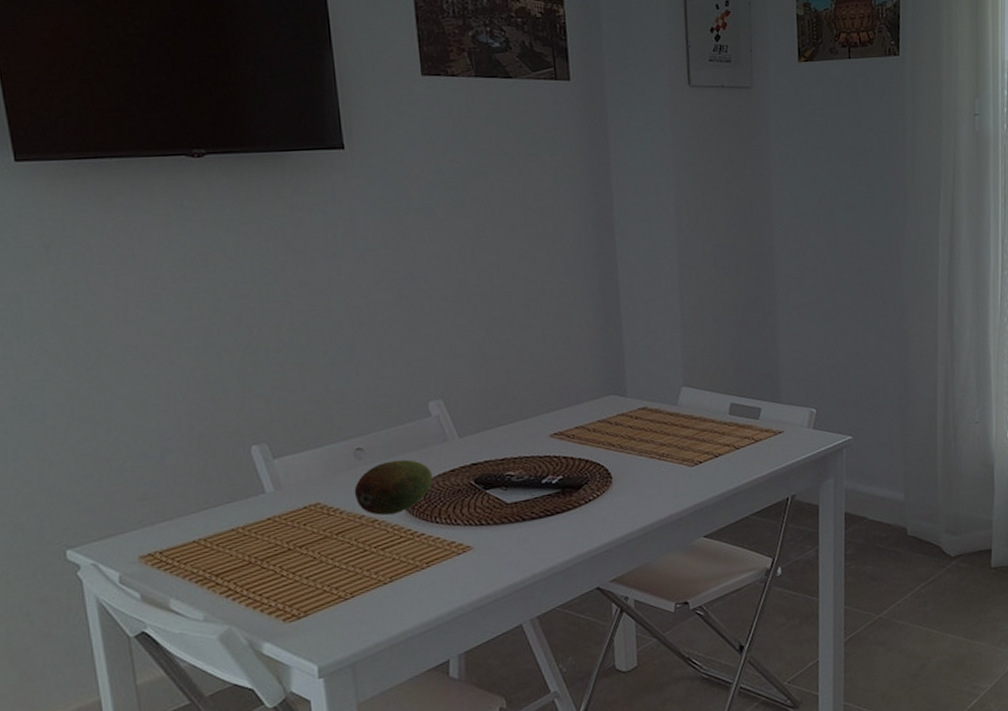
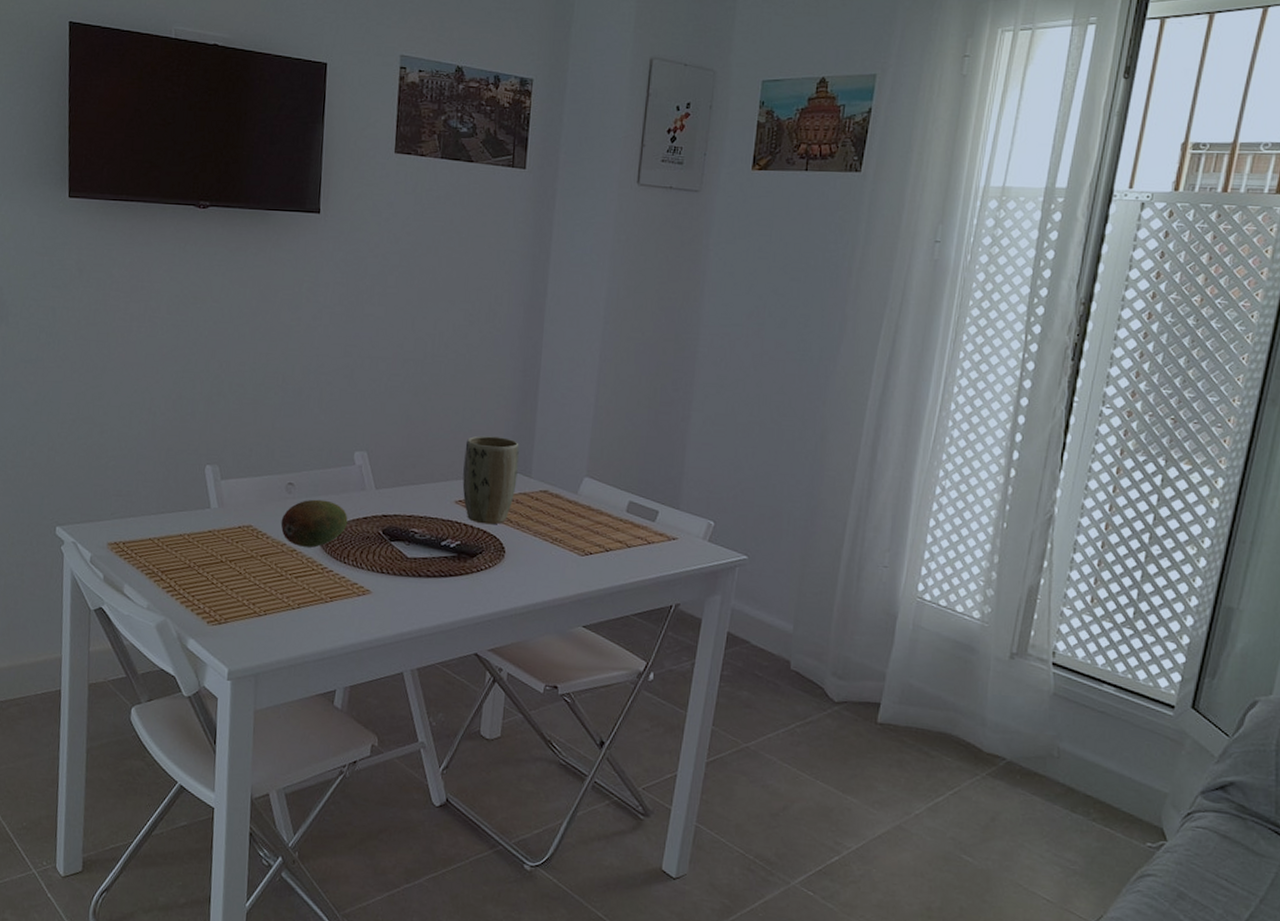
plant pot: none [551,360,613,454] -> present [462,435,519,525]

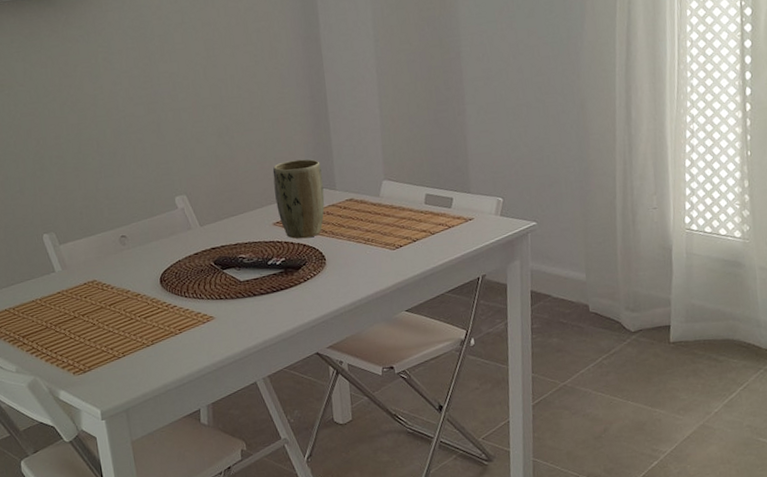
fruit: present [280,499,348,548] -> none [121,244,182,290]

